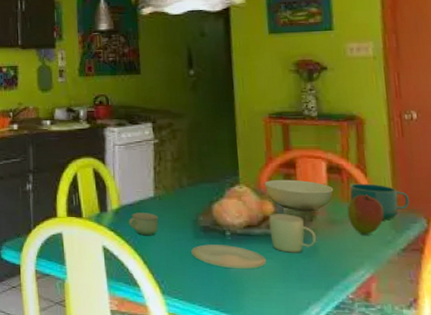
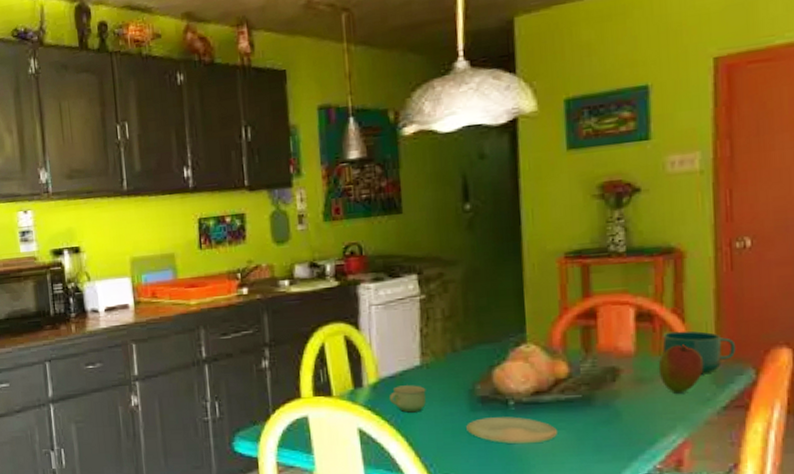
bowl: present [264,179,334,212] -> none [557,332,643,371]
mug: present [268,214,317,253] -> none [561,374,620,421]

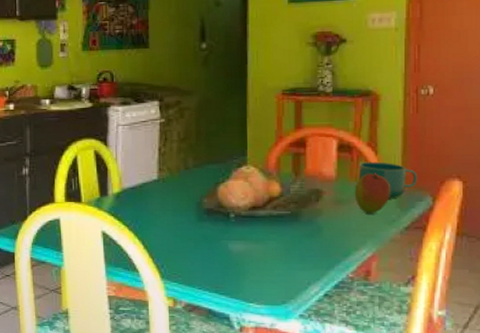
cup: present [390,385,427,413] -> none [130,196,161,220]
plate: present [466,417,559,445] -> none [194,227,270,252]

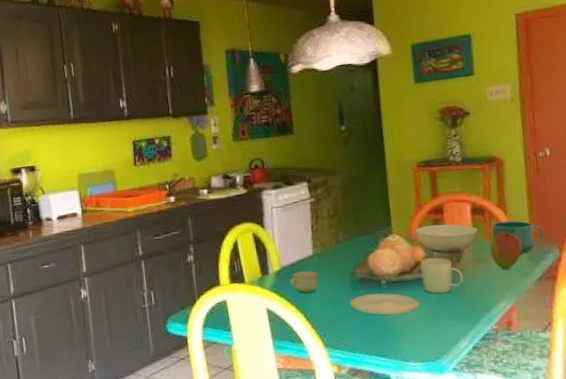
cup: none [130,196,161,220] -> present [290,271,319,294]
plate: none [194,227,270,252] -> present [350,293,420,316]
bowl: none [273,159,343,192] -> present [415,224,478,254]
mug: none [273,194,322,234] -> present [420,257,464,294]

